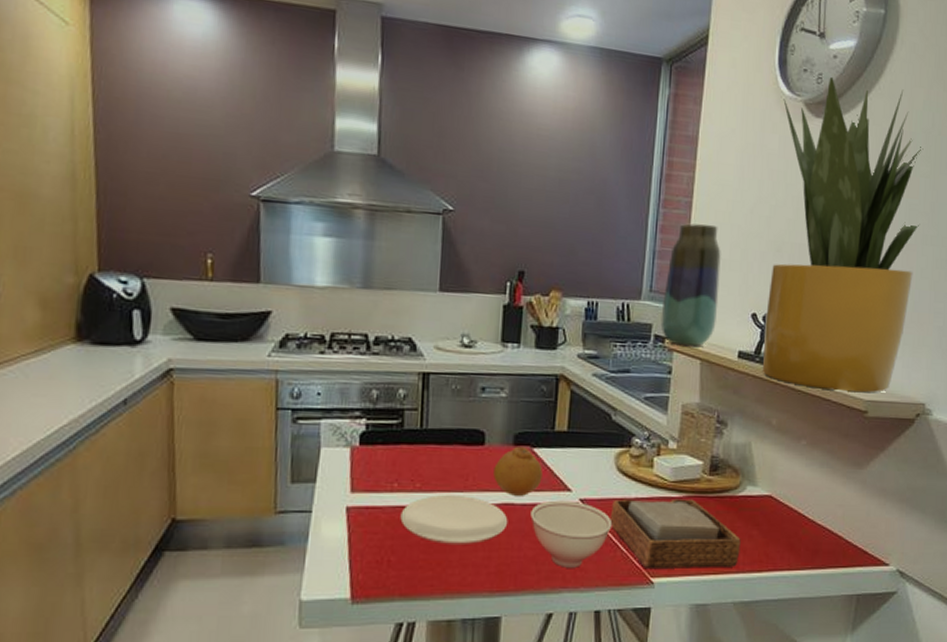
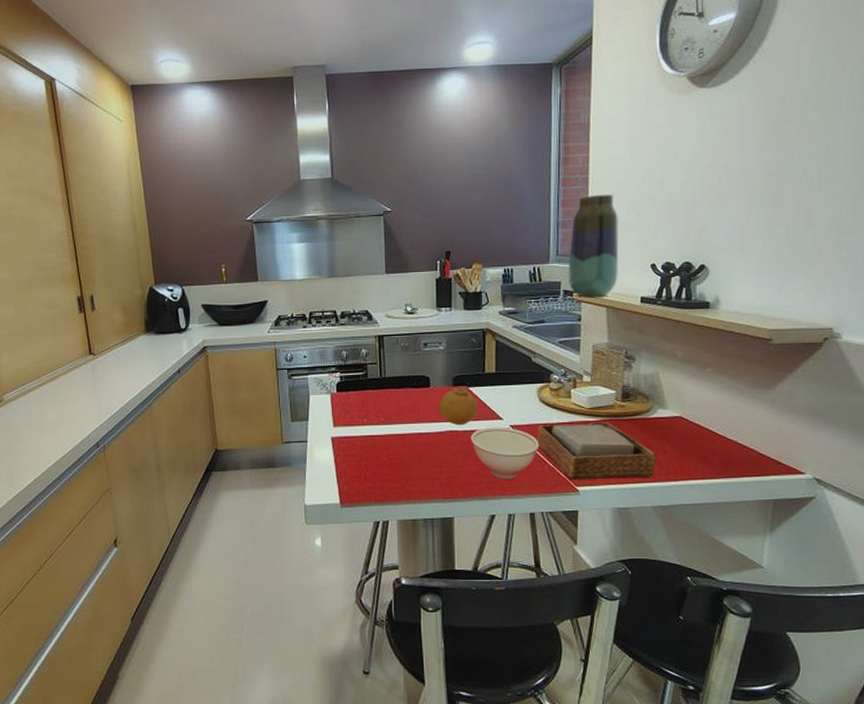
plate: present [400,495,508,546] -> none [371,426,453,464]
planter: present [762,77,924,393] -> none [664,47,816,324]

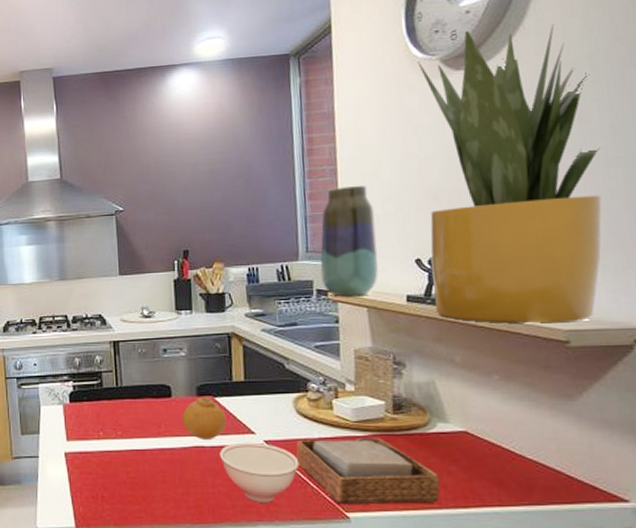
planter: none [664,47,816,324] -> present [417,24,602,324]

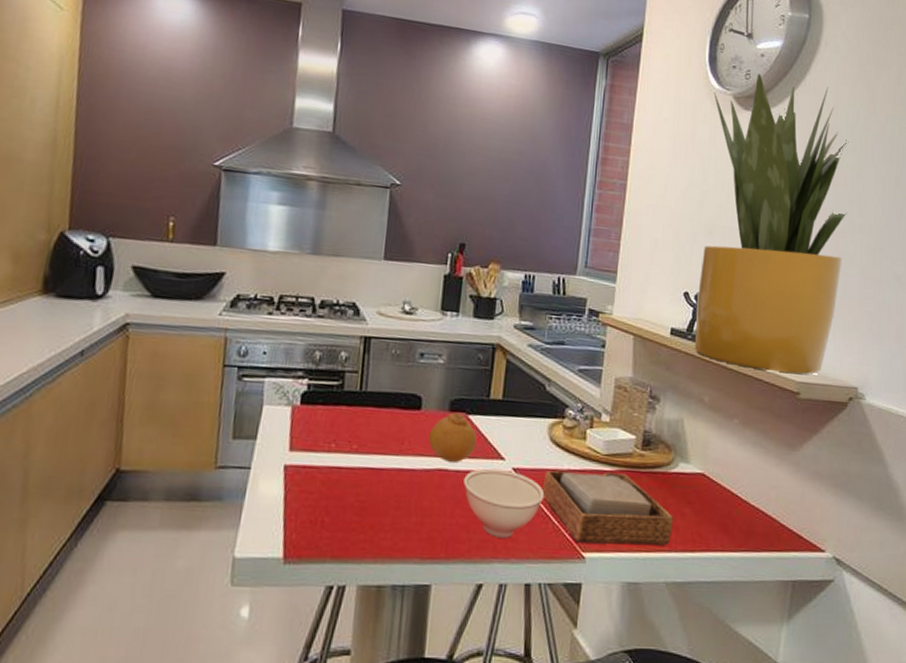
vase: present [320,185,379,297] -> none [595,204,654,322]

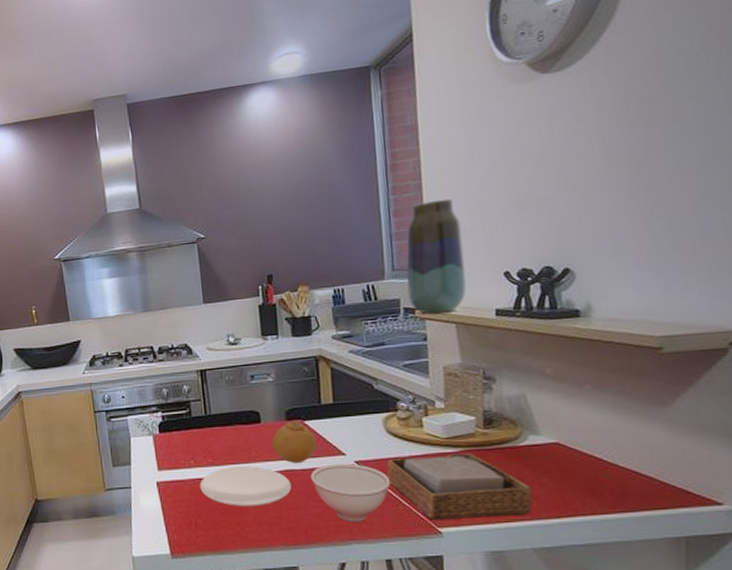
plate: none [336,457,442,509] -> present [199,466,292,508]
vase: none [595,204,654,322] -> present [406,198,467,314]
planter: present [694,74,849,375] -> none [503,18,696,333]

